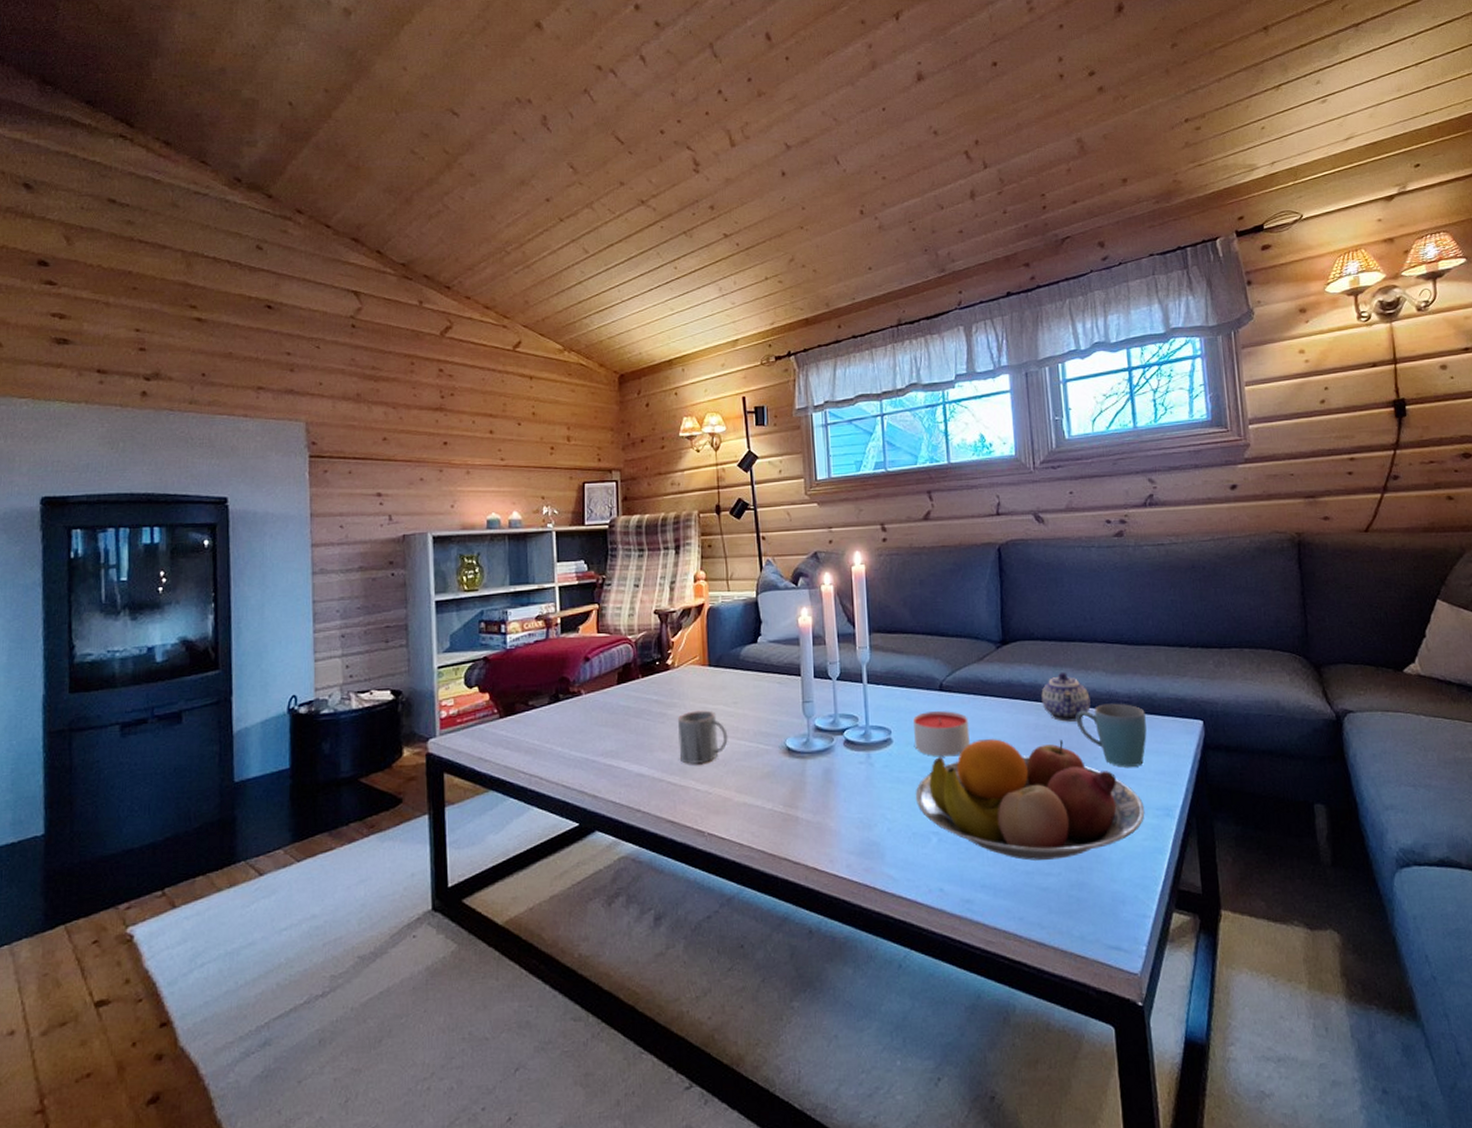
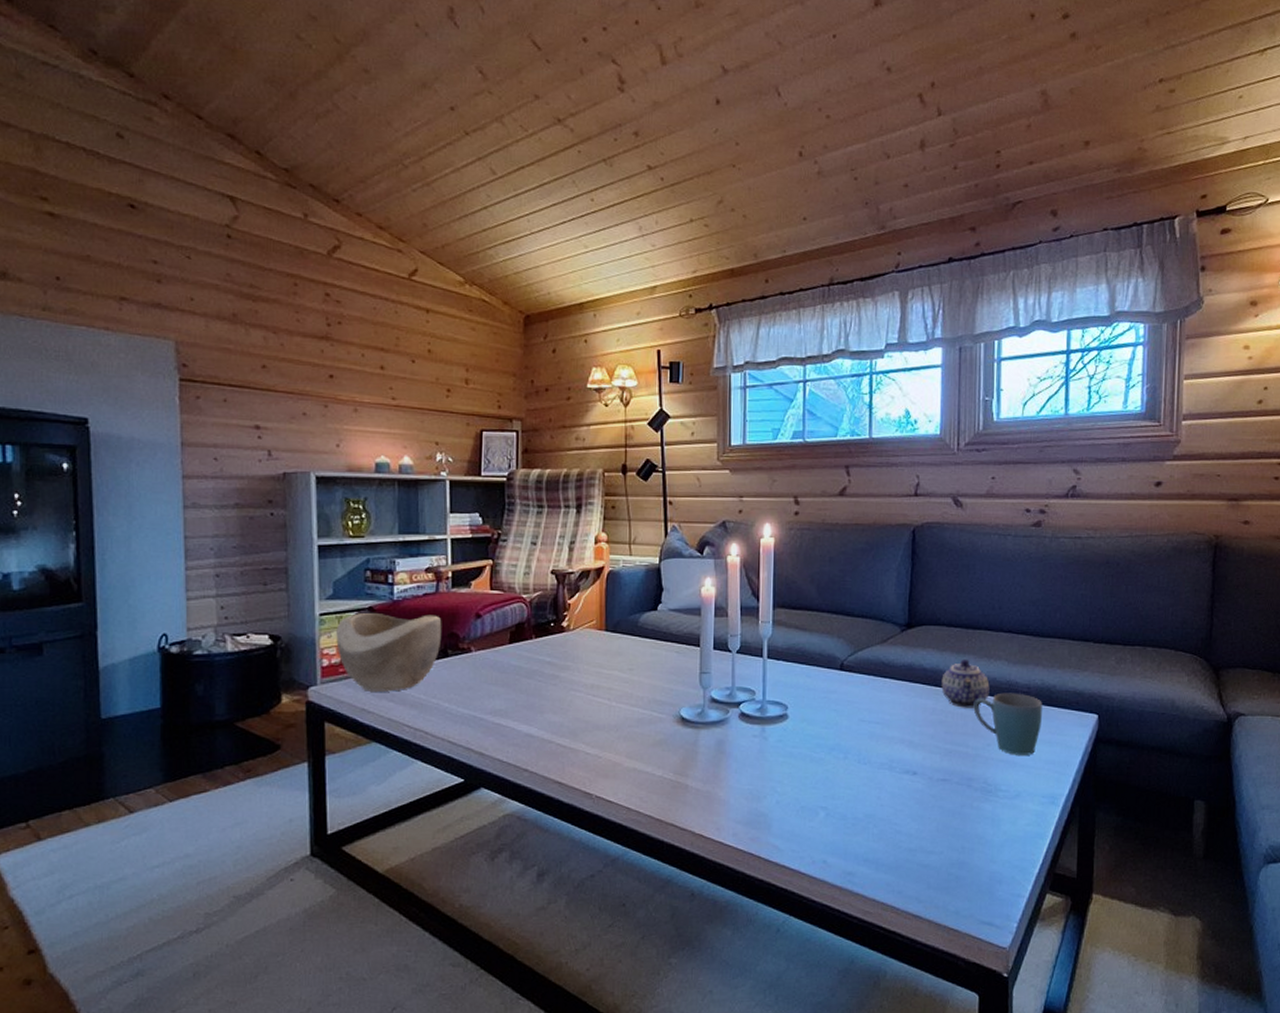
decorative bowl: none [454,661,553,740] -> present [336,613,442,692]
mug: present [677,710,728,764] -> none [569,675,621,727]
candle: present [913,711,970,757] -> none [810,690,866,735]
fruit bowl: present [915,739,1145,861] -> none [806,720,1031,839]

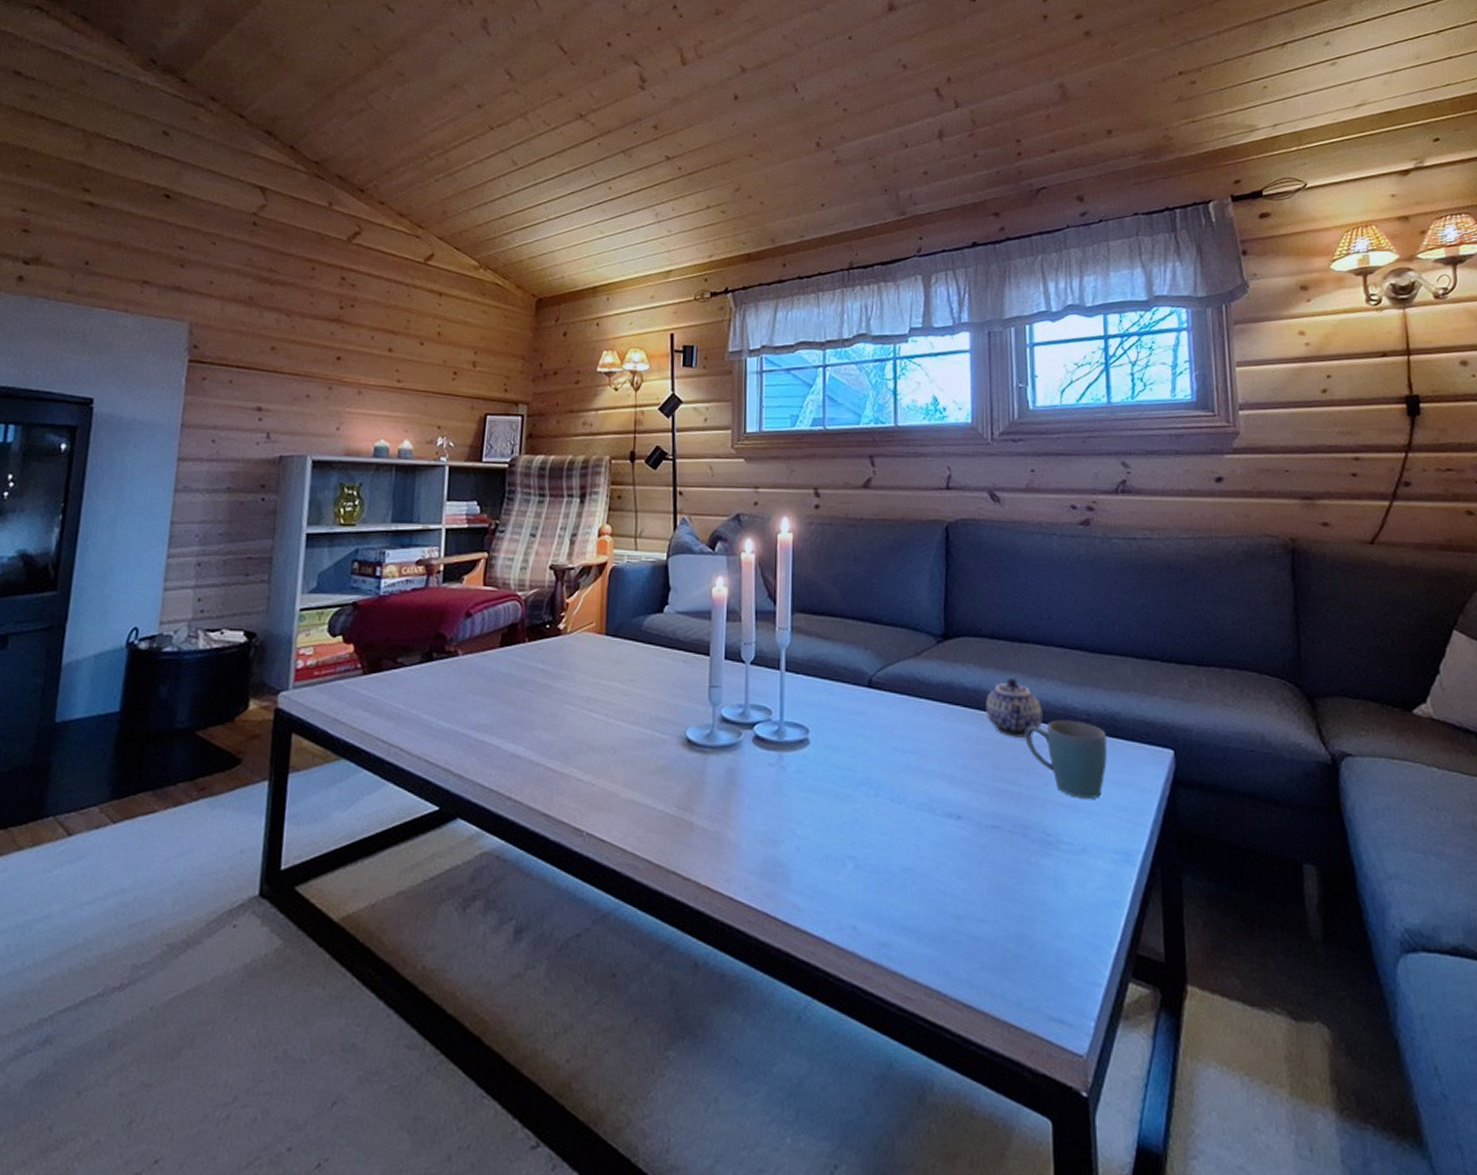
decorative bowl: present [336,613,442,692] -> none [314,609,429,700]

